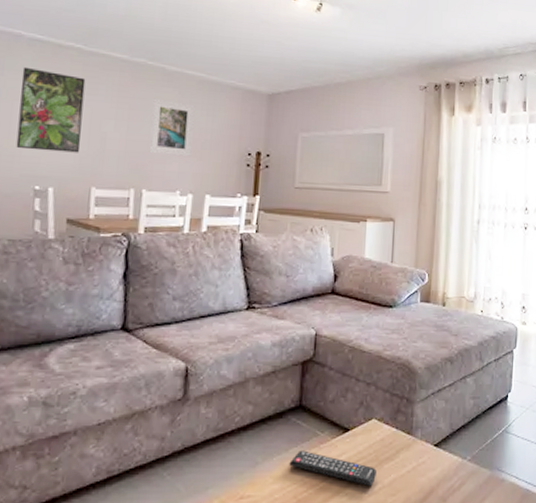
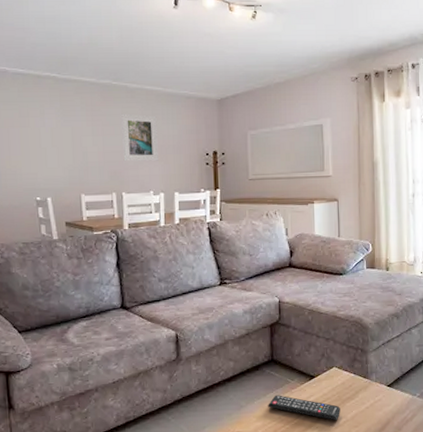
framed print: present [16,66,86,153] -> none [12,98,68,168]

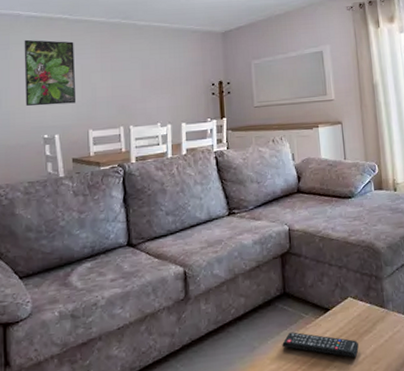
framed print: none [12,98,68,168] -> present [24,39,77,106]
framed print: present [120,113,158,162] -> none [129,49,166,95]

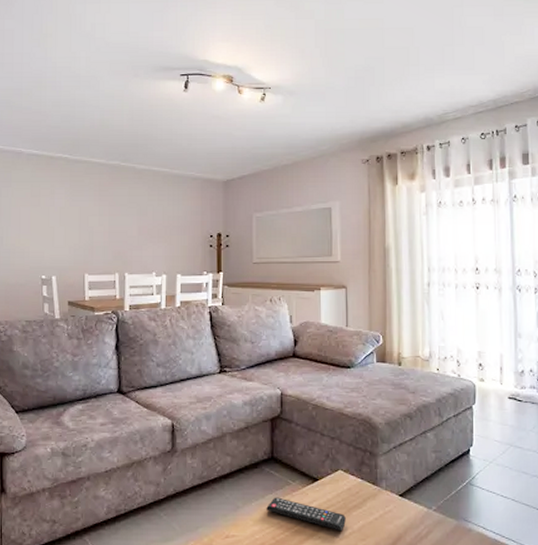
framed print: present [24,39,77,106] -> none [25,178,74,246]

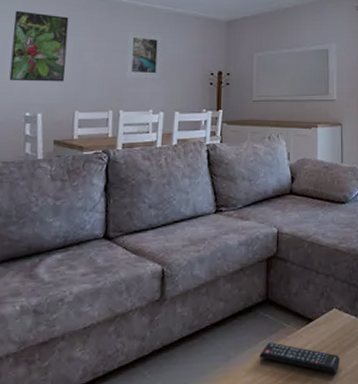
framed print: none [25,178,74,246] -> present [9,10,69,82]
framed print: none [127,194,162,242] -> present [125,30,164,79]

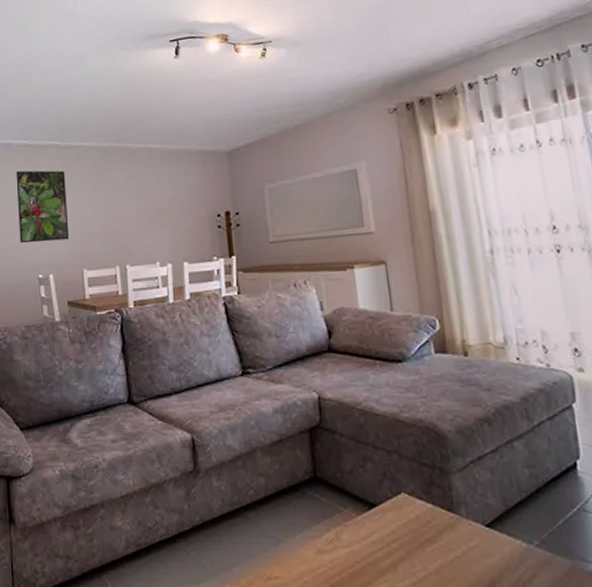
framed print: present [125,30,164,79] -> none [122,176,164,230]
remote control: present [259,342,340,373] -> none [314,528,419,572]

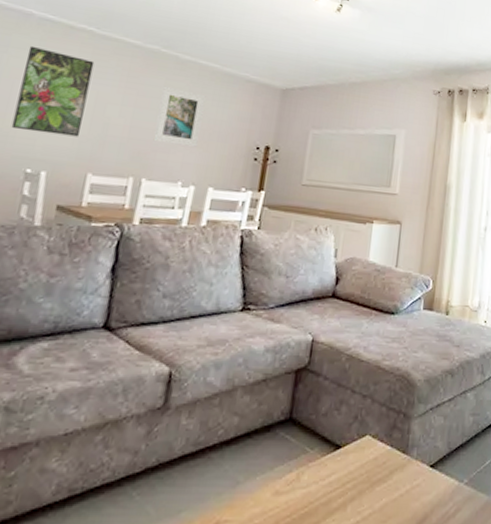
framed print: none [122,176,164,230] -> present [153,86,206,147]

